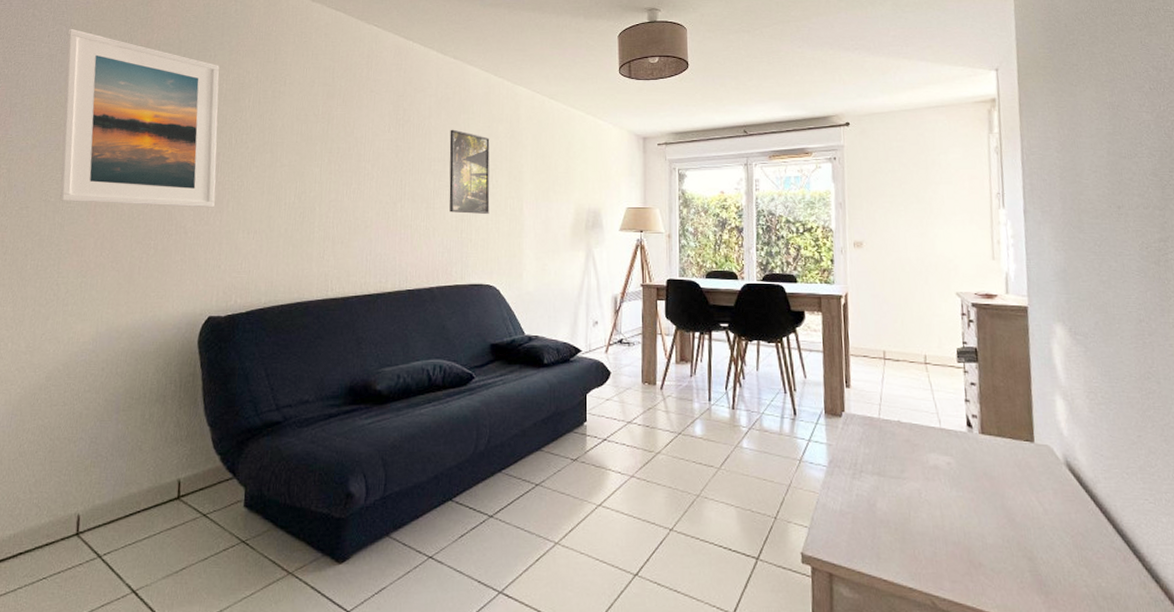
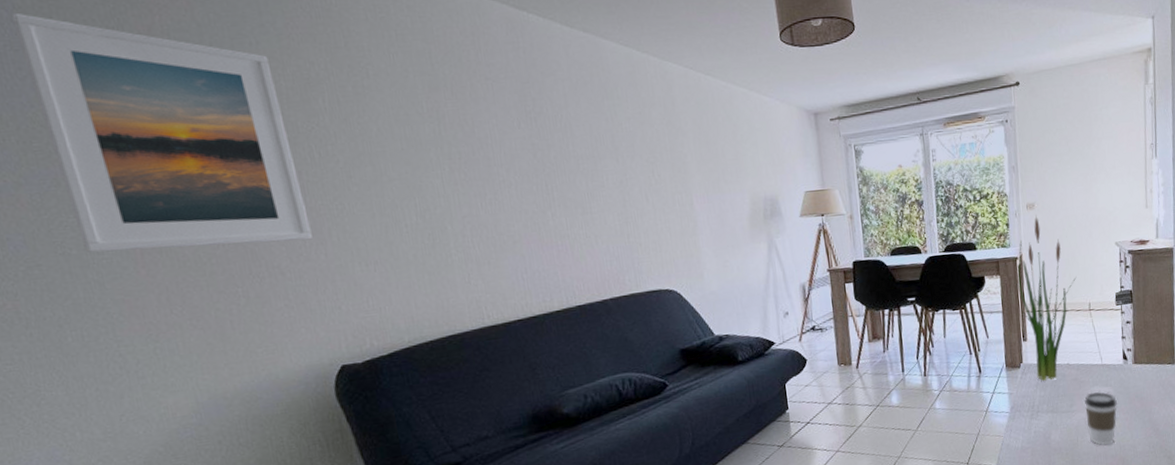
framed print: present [449,129,490,214] -> none [594,119,657,216]
plant: none [841,254,910,436] -> present [1017,215,1077,381]
coffee cup: none [917,459,960,528] -> present [1083,391,1117,446]

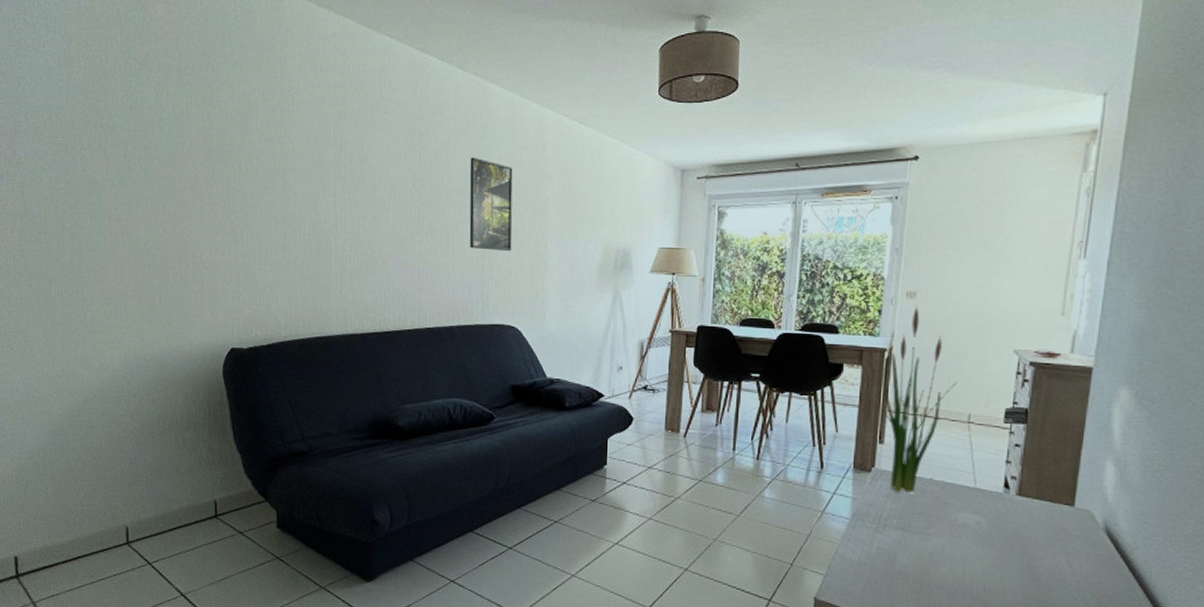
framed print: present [11,12,313,253] -> none [62,37,229,238]
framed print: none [594,119,657,216] -> present [469,157,513,251]
coffee cup: present [1083,391,1117,446] -> none [944,517,988,583]

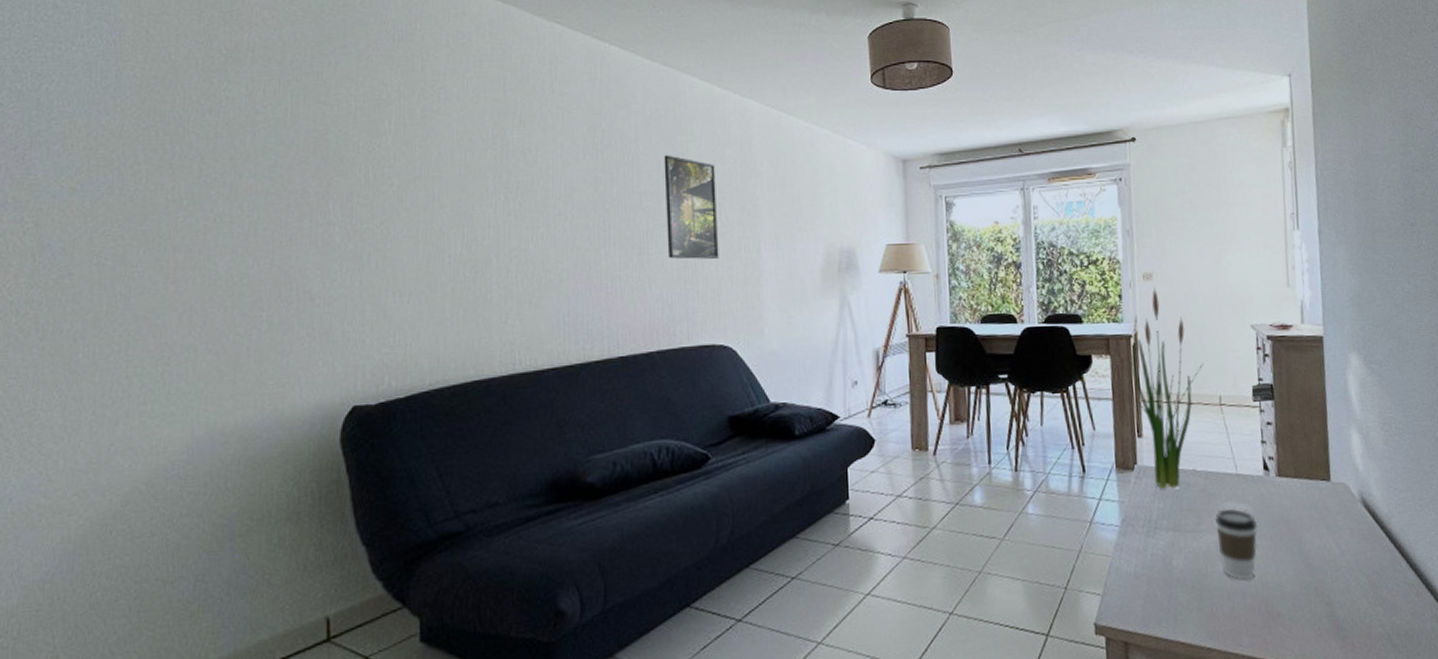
coffee cup: none [944,517,988,583] -> present [1214,508,1257,580]

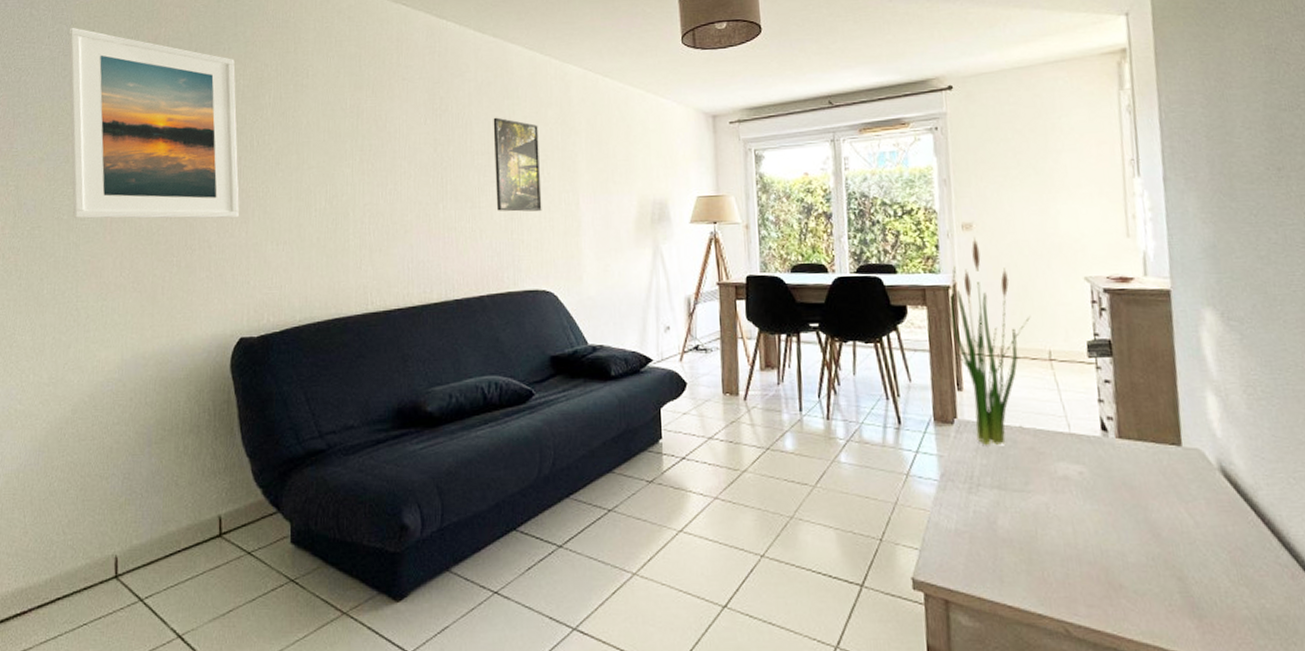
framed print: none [111,25,351,266] -> present [68,27,239,219]
coffee cup: present [1214,508,1257,580] -> none [1044,469,1095,546]

